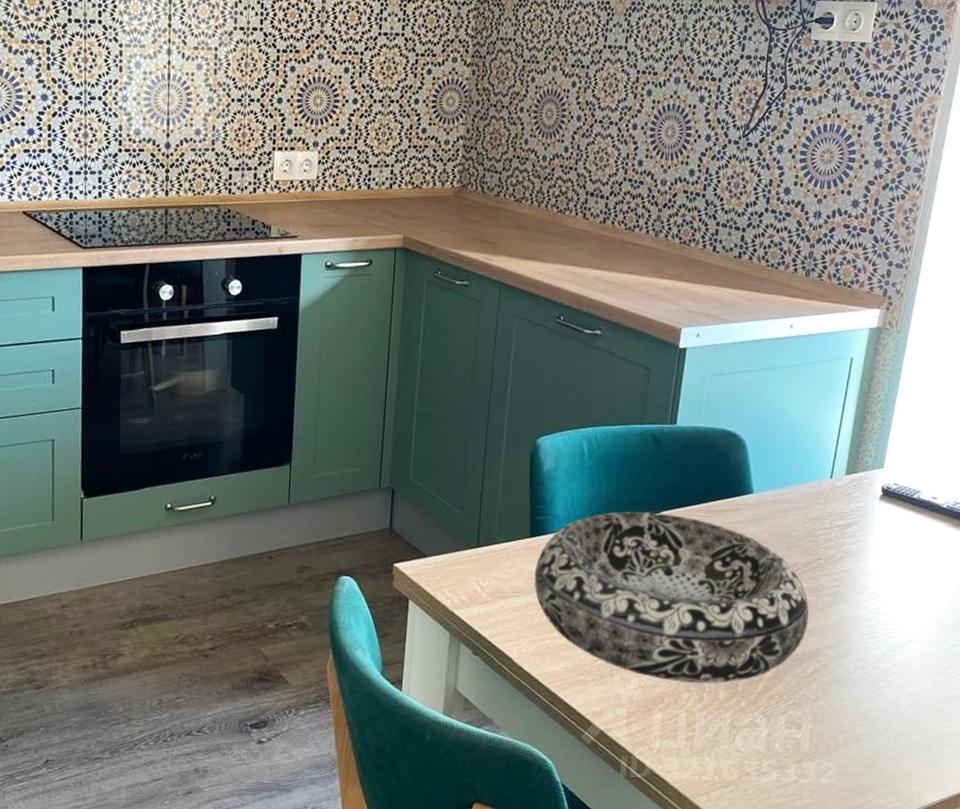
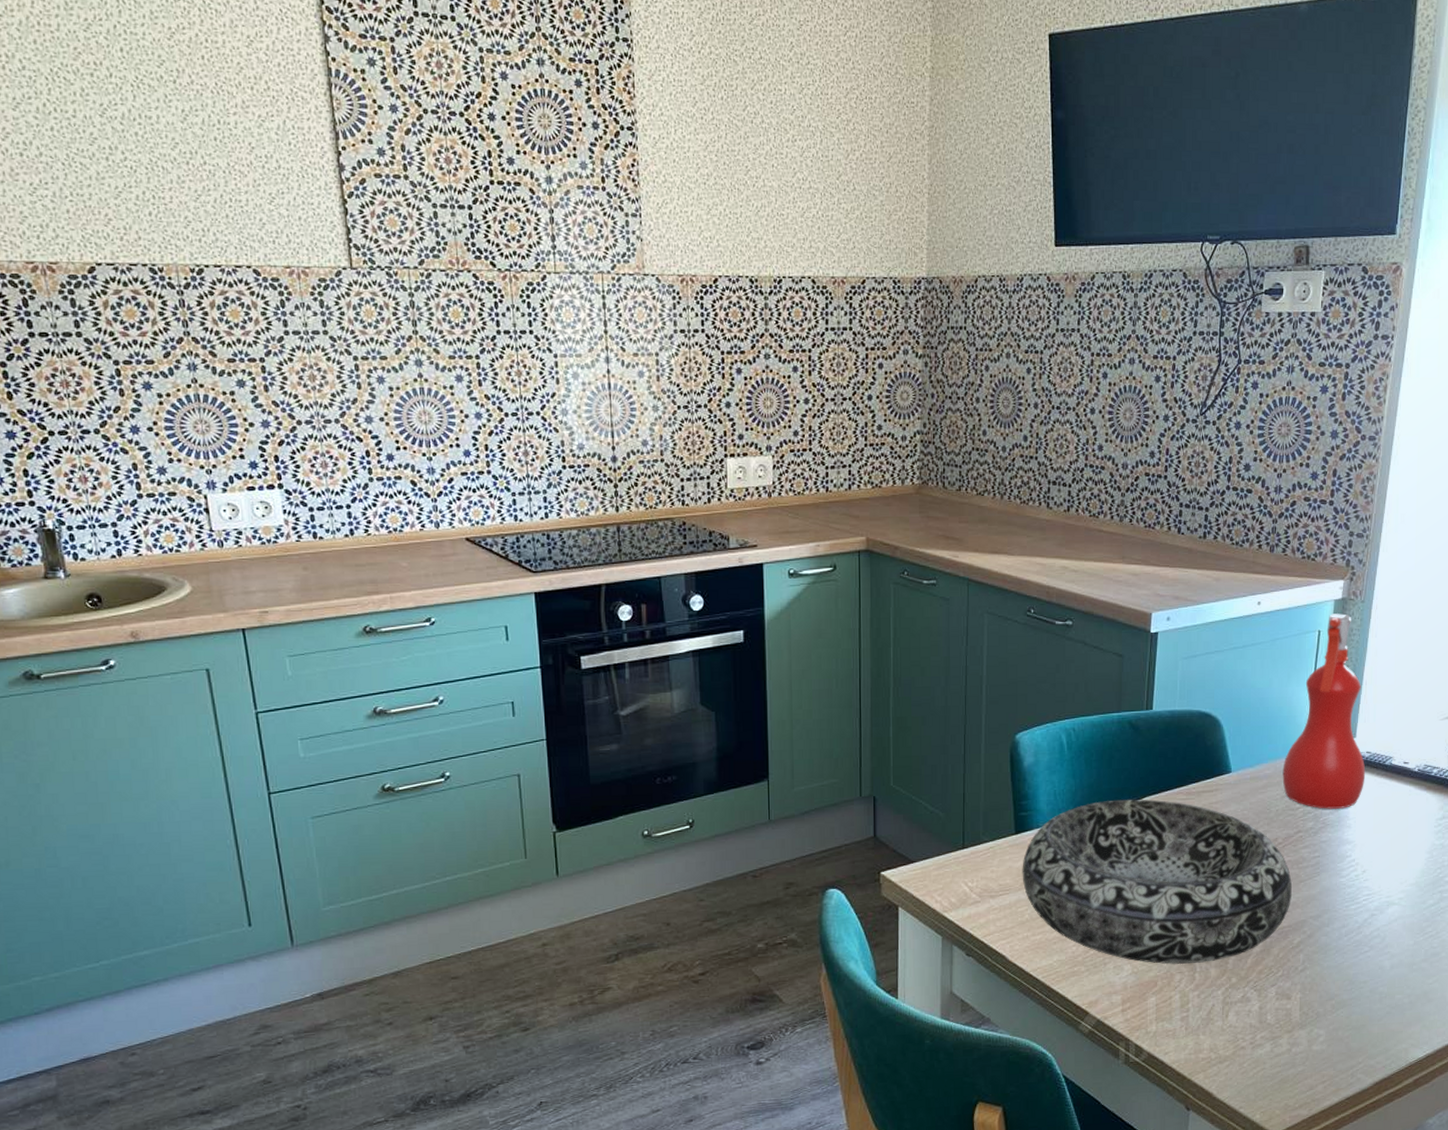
spray bottle: none [805,342,892,539] -> present [1282,613,1366,809]

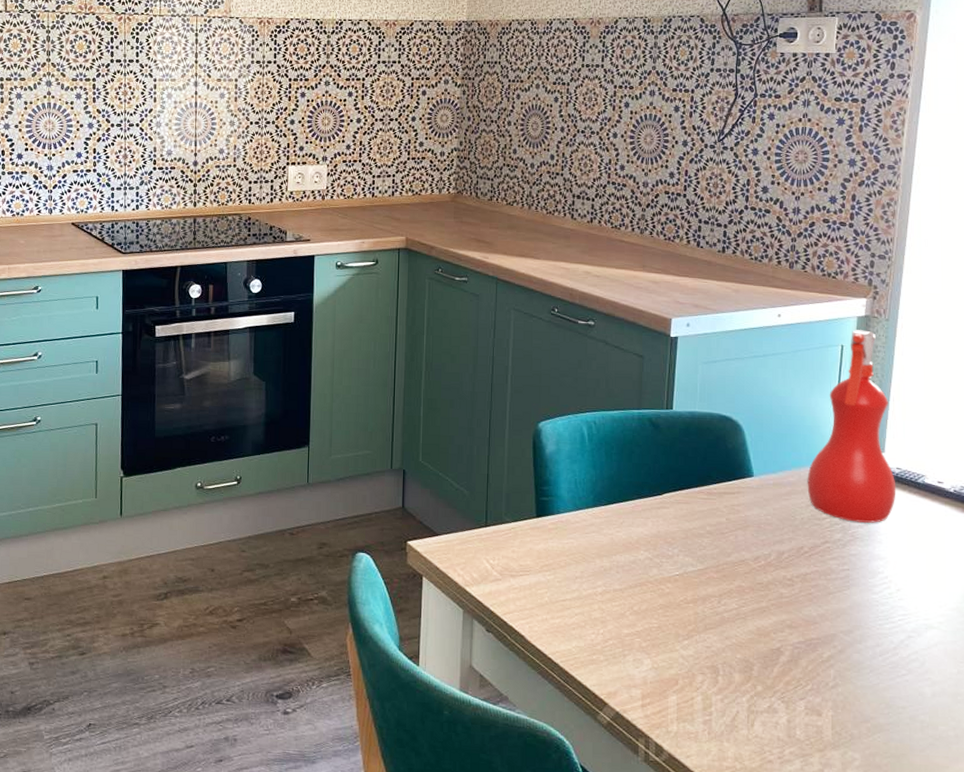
decorative bowl: present [1022,799,1292,964] -> none [542,493,820,666]

